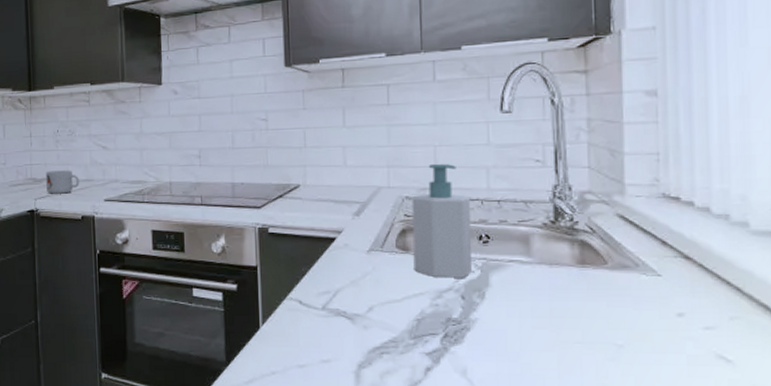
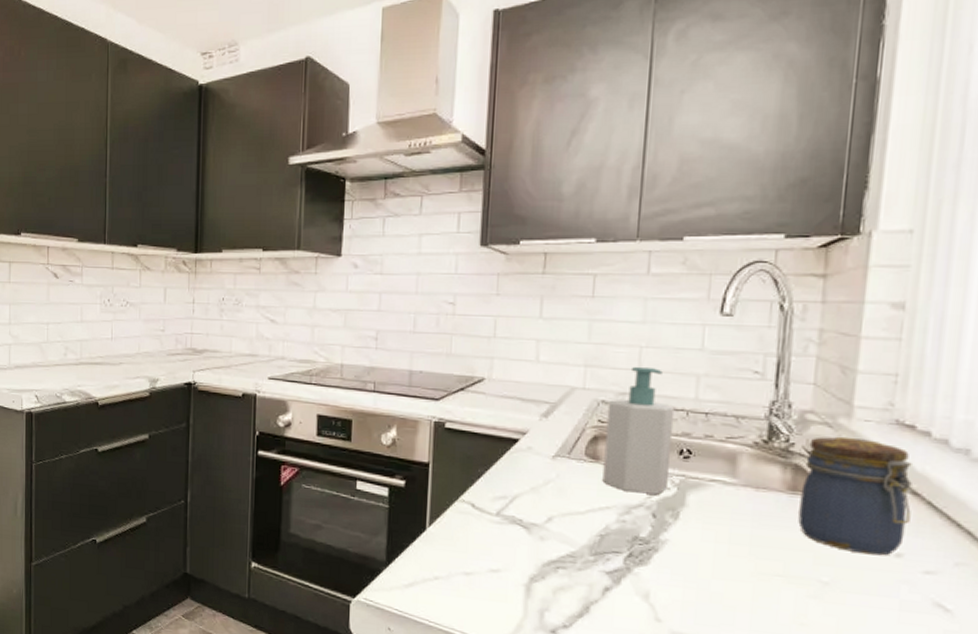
mug: present [46,170,80,194] -> none [207,342,243,368]
jar: none [589,212,686,317] -> present [798,436,912,556]

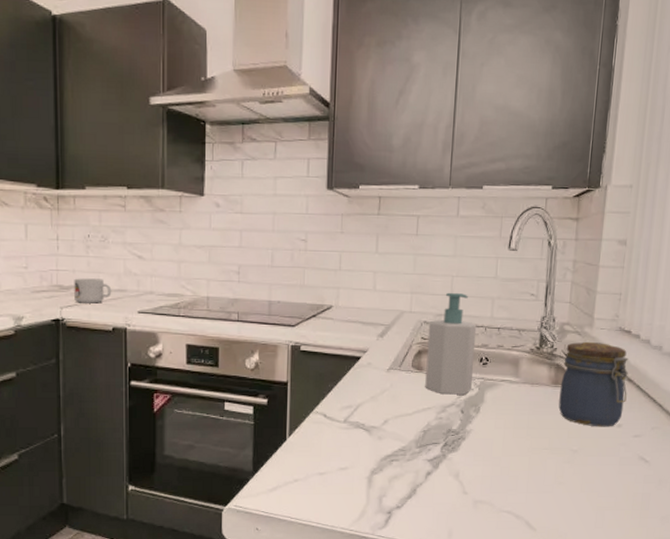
mug: none [207,342,243,368] -> present [74,278,112,303]

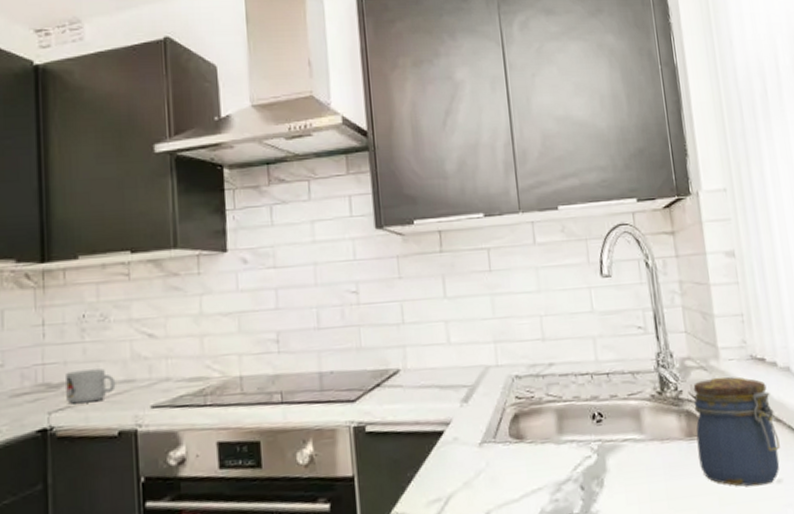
soap bottle: present [425,292,477,395] -> none [521,335,588,468]

